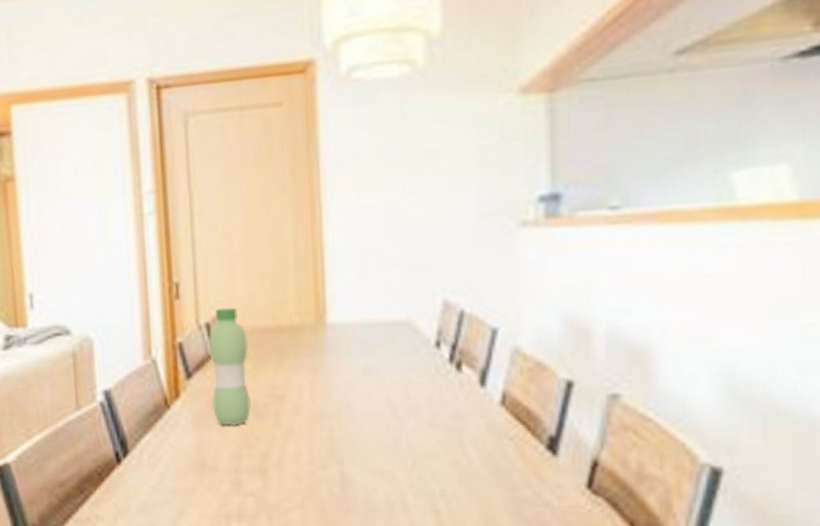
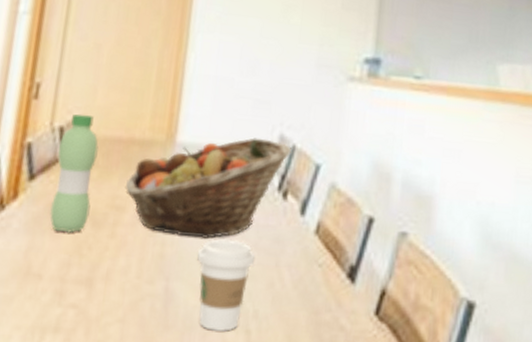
fruit basket: none [281,307,459,420] -> present [124,138,291,239]
coffee cup: none [369,418,433,512] -> present [197,238,255,332]

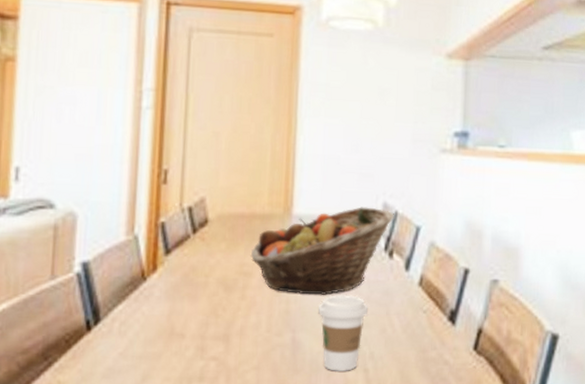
water bottle: present [49,114,99,233] -> none [185,194,224,297]

